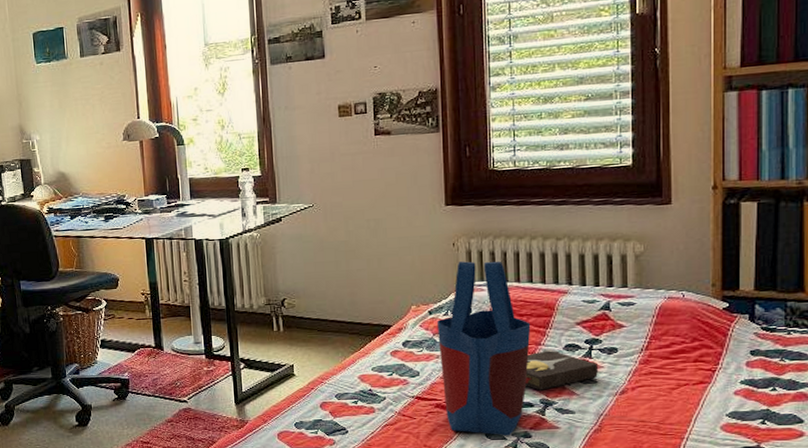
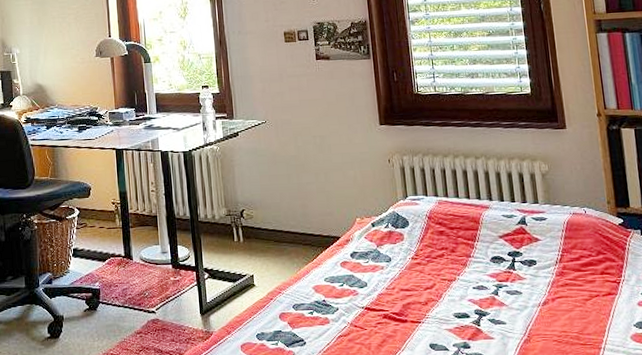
tote bag: present [436,261,531,436] -> none [379,177,462,347]
hardback book: present [525,349,598,391] -> none [459,261,522,301]

